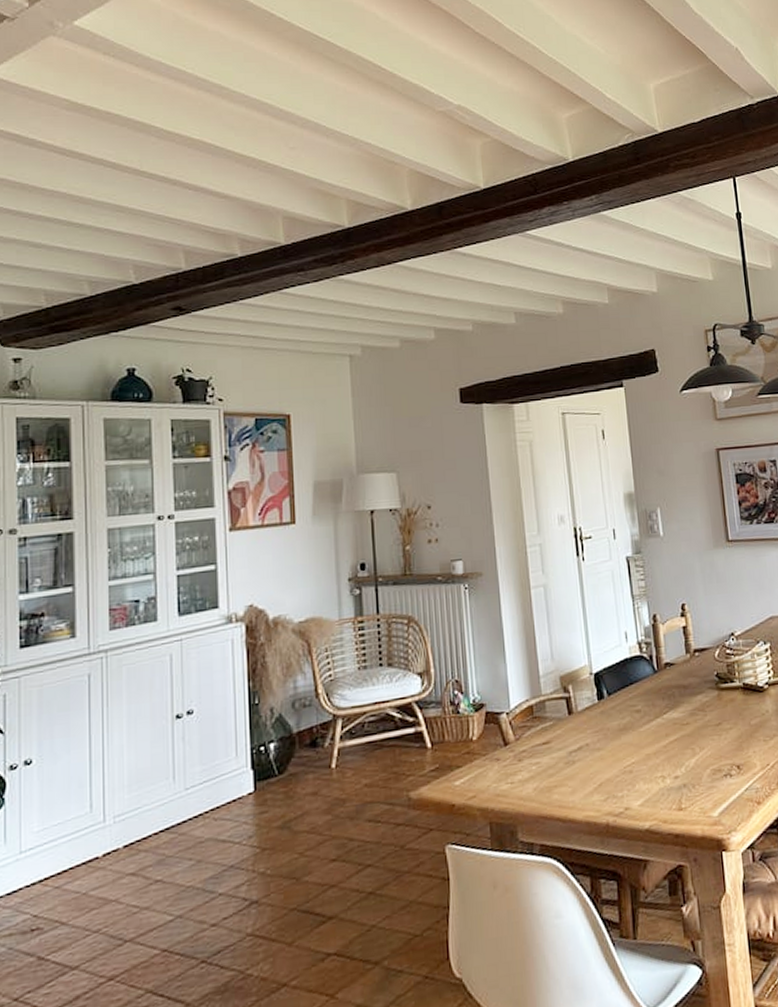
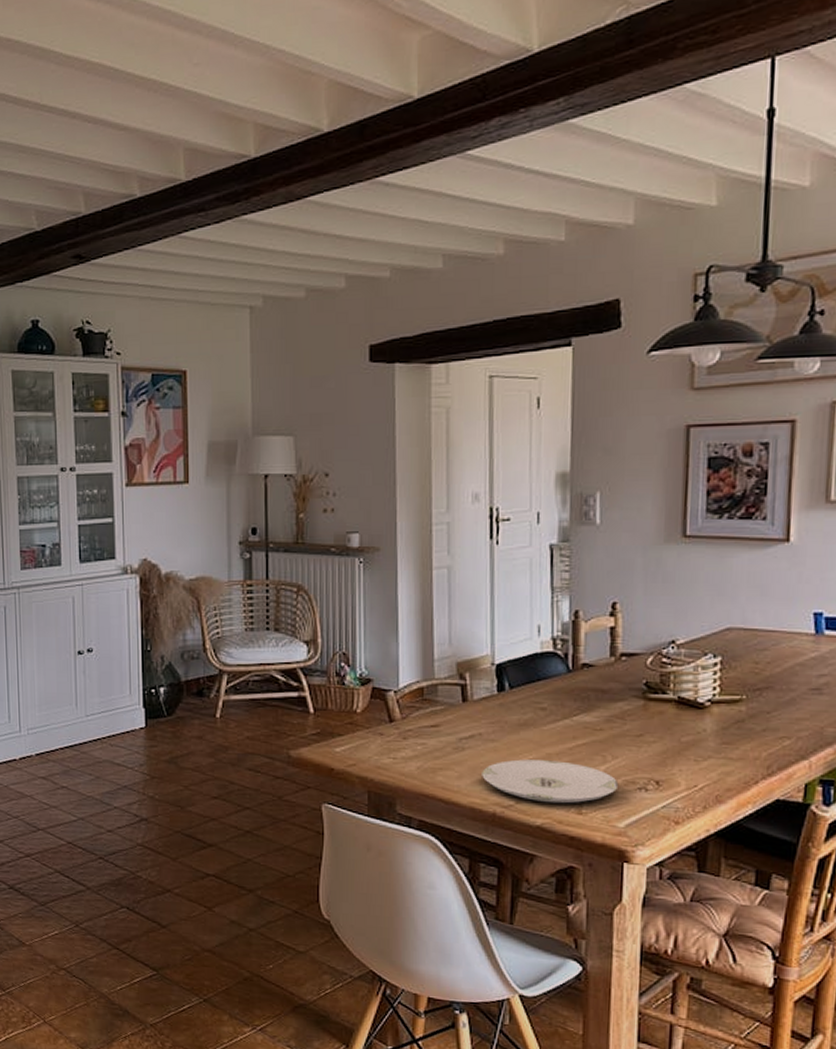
plate: none [592,759,709,805] -> present [482,759,619,804]

